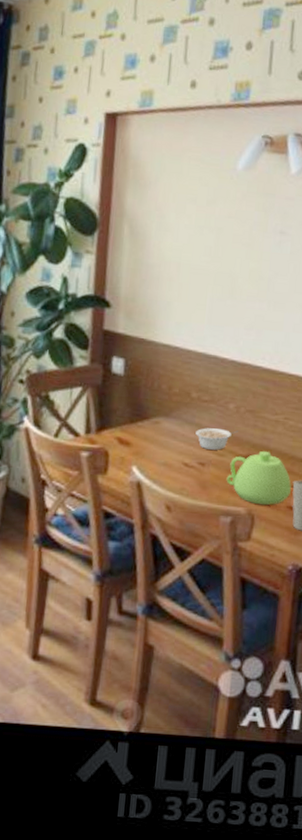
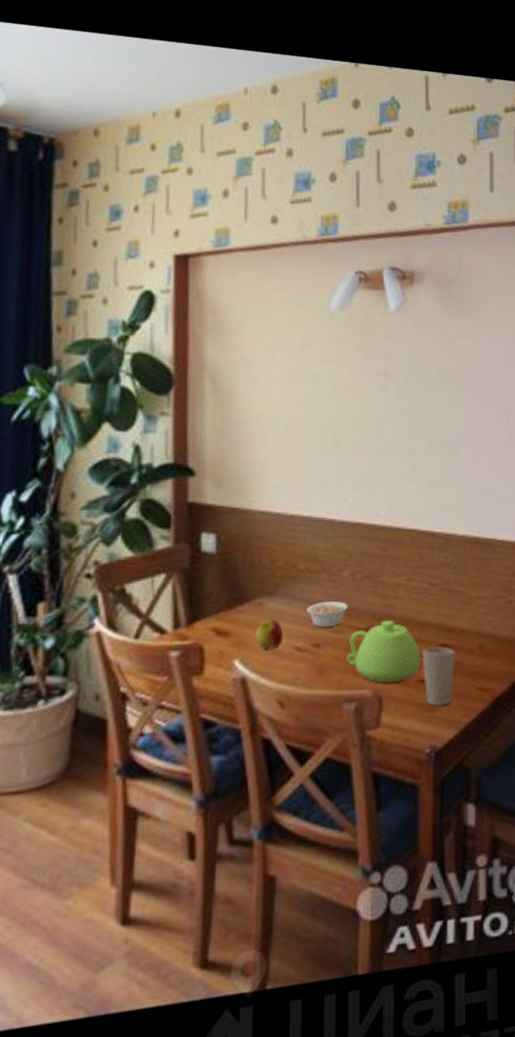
apple: none [151,436,174,463] -> present [256,619,283,651]

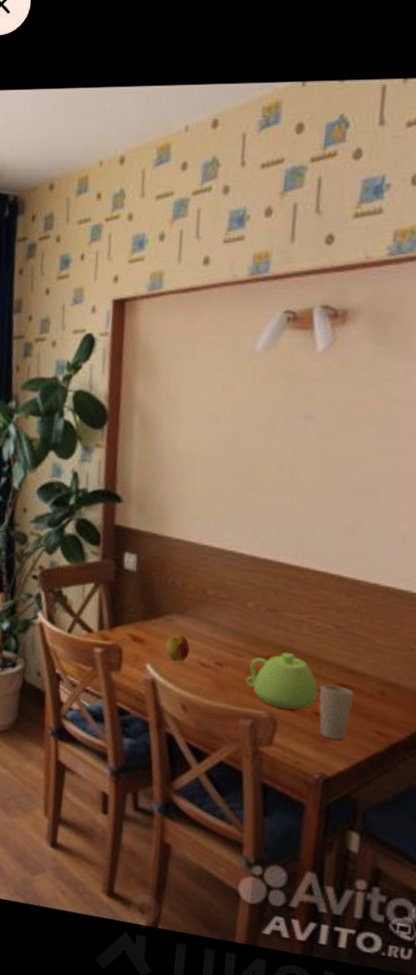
legume: present [307,601,357,627] -> none [212,626,260,650]

